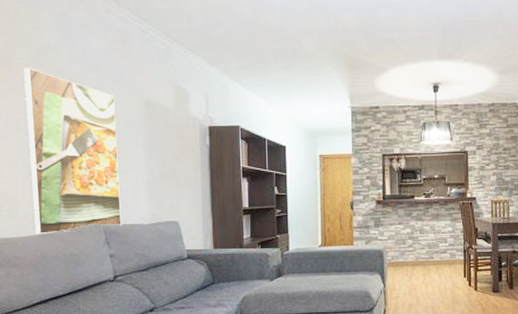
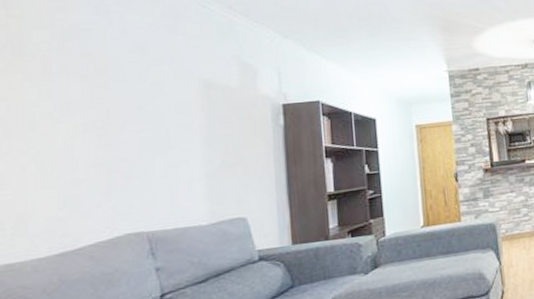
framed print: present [23,68,122,235] -> none [42,53,172,255]

